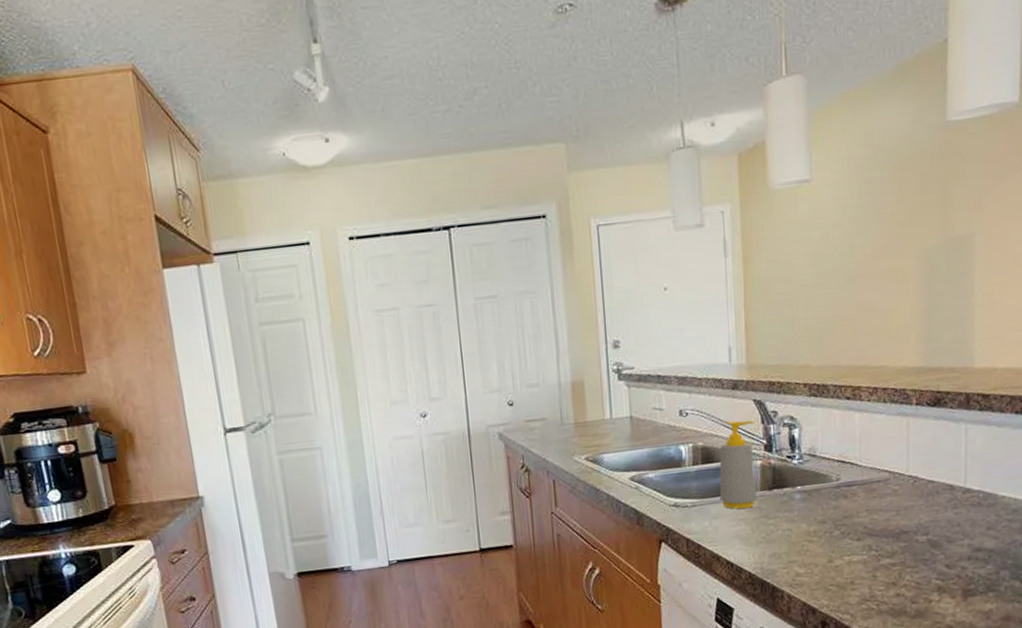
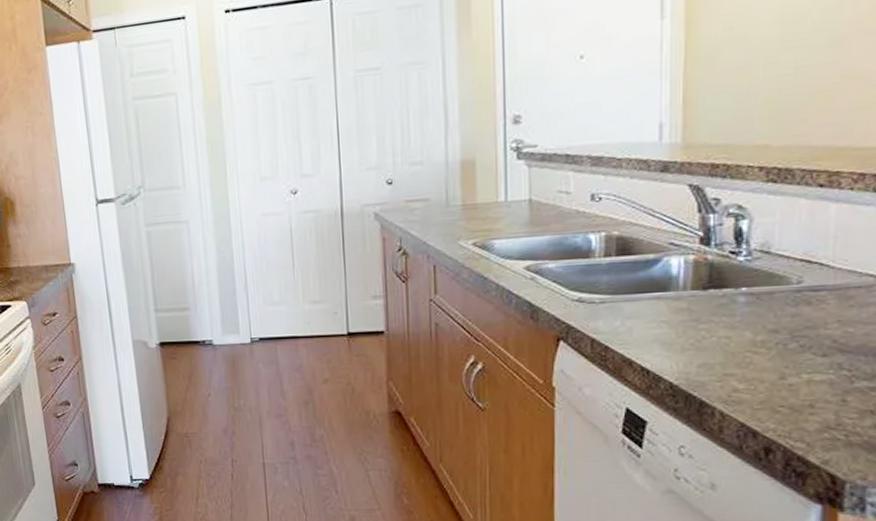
soap bottle: present [719,420,758,509] -> none [636,208,688,310]

